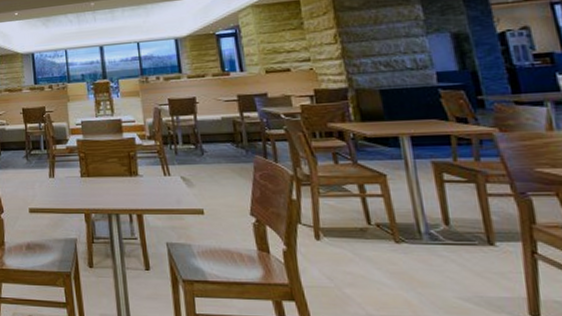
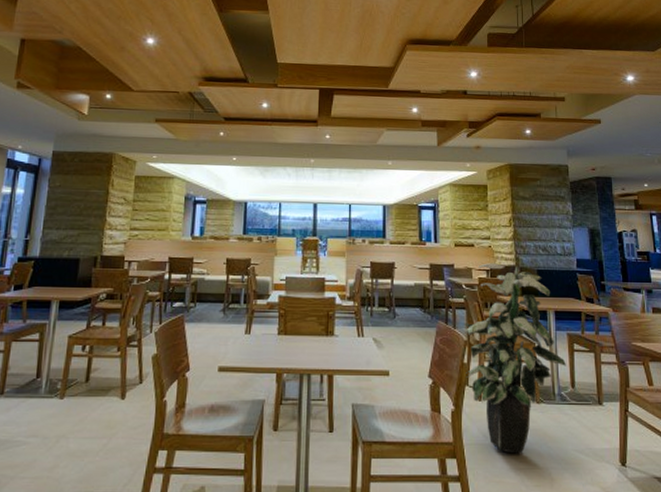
indoor plant: none [288,87,434,299] -> present [465,263,566,454]

